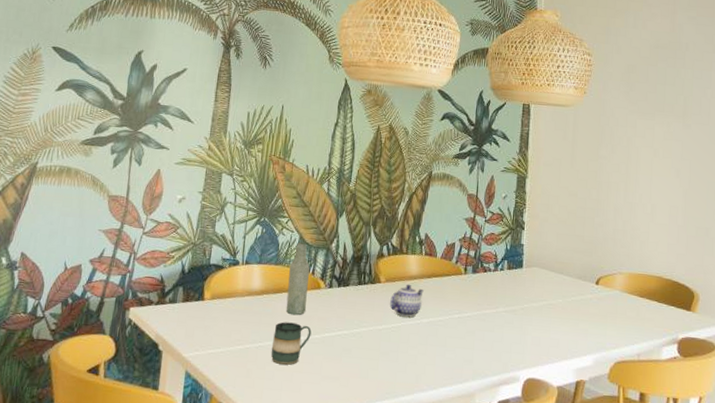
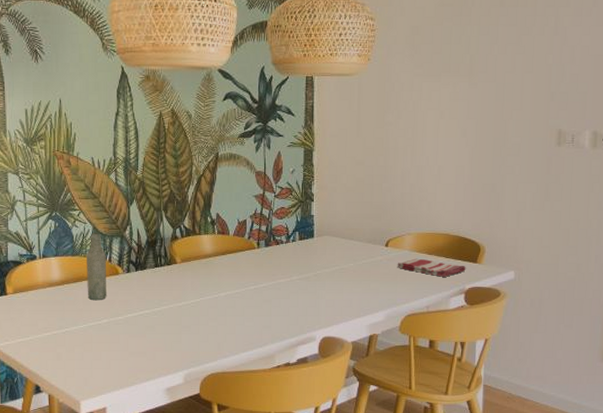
mug: present [271,322,312,365] -> none [78,307,115,346]
teapot: present [390,284,424,318] -> none [188,262,219,293]
dish towel: none [607,300,679,323] -> present [397,258,466,277]

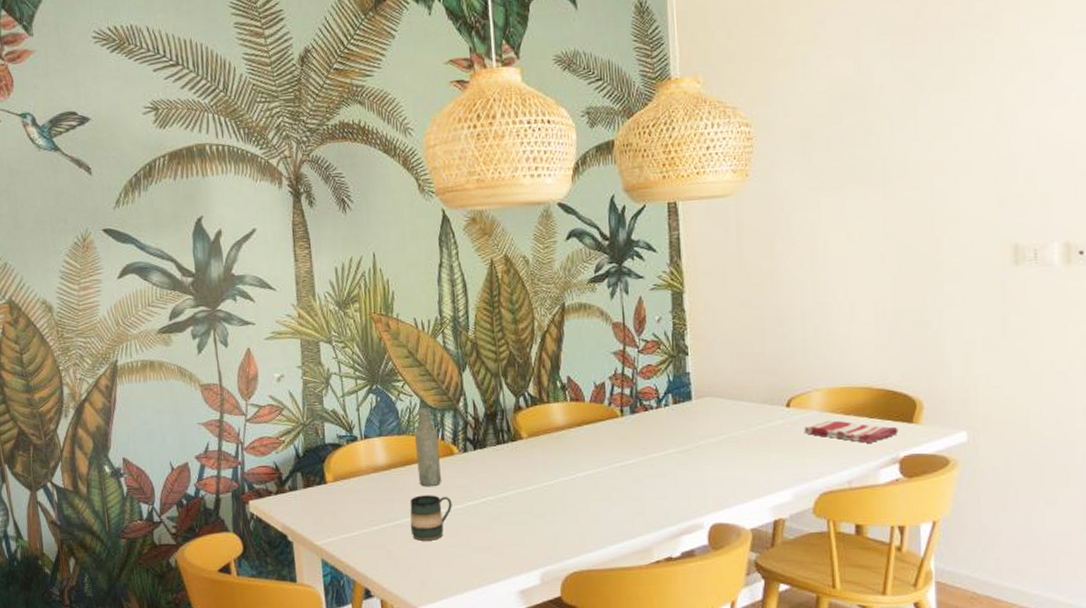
mug: none [78,307,115,346] -> present [410,495,452,541]

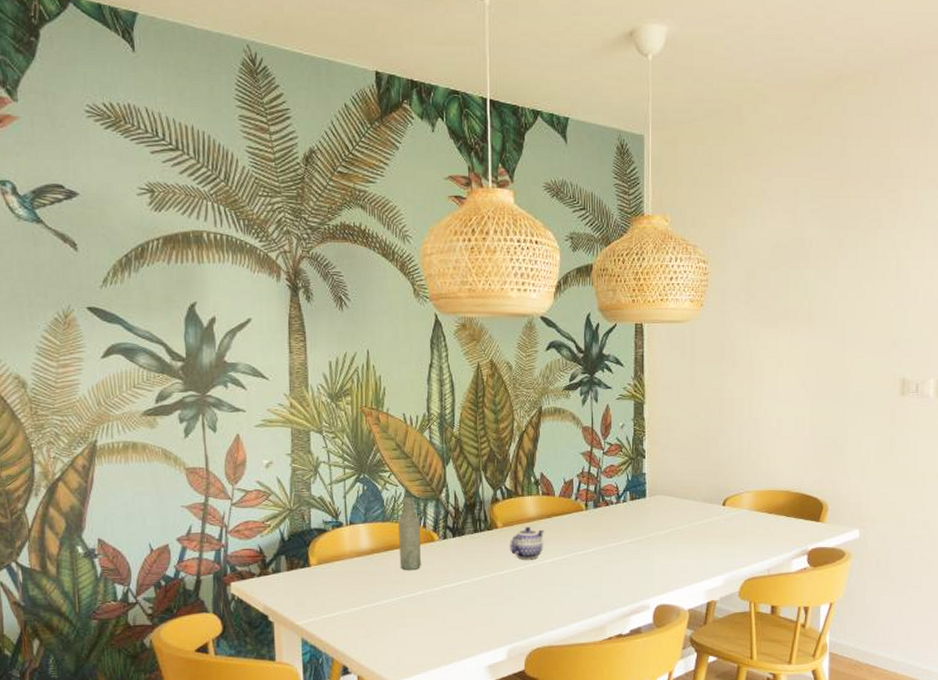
mug: present [410,495,452,541] -> none [389,578,430,621]
teapot: none [537,436,575,474] -> present [510,526,544,560]
dish towel: present [803,420,898,443] -> none [735,518,808,537]

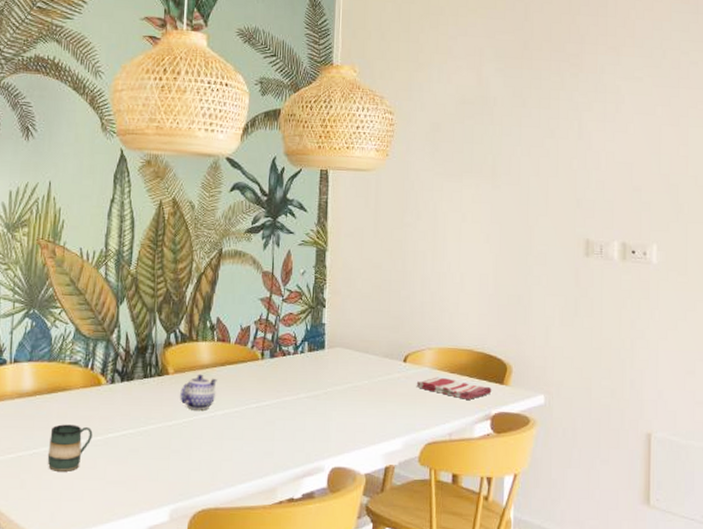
mug: none [389,578,430,621] -> present [47,424,93,472]
bottle: present [398,495,421,571] -> none [62,334,88,417]
dish towel: none [735,518,808,537] -> present [416,377,492,400]

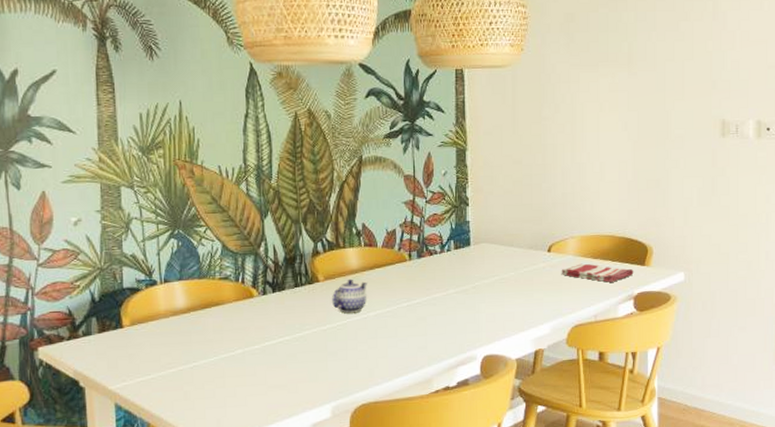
mug: present [47,424,93,472] -> none [207,336,250,381]

